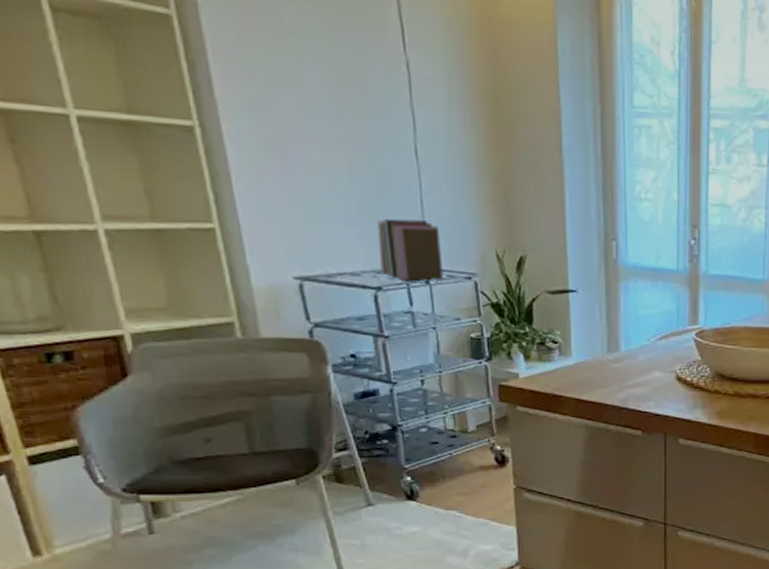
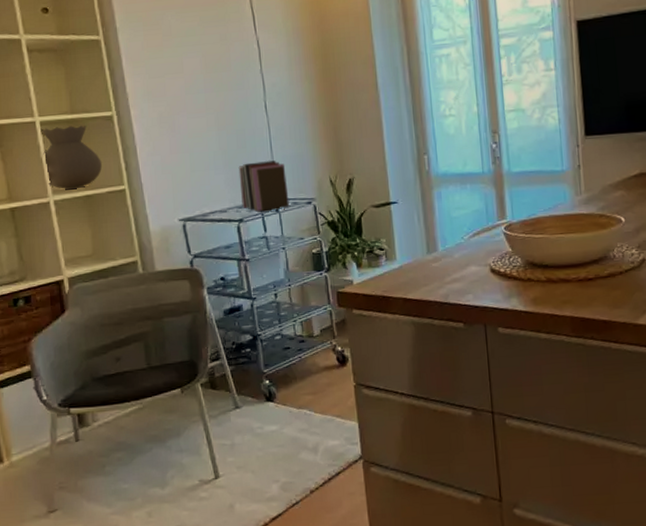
money bag: none [80,127,179,218] -> present [42,125,102,189]

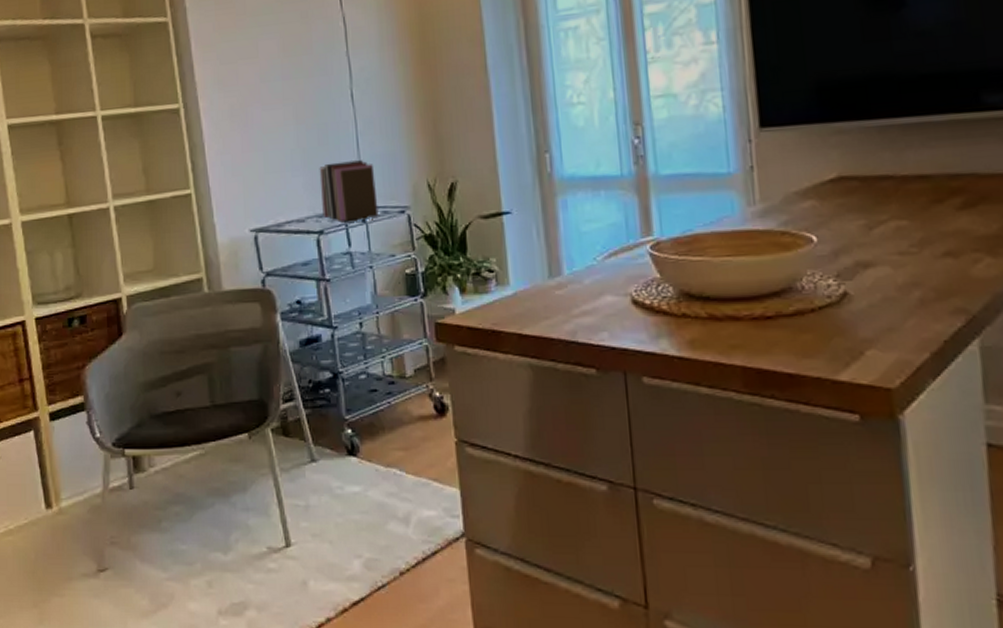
money bag: present [42,125,102,189] -> none [103,119,166,193]

